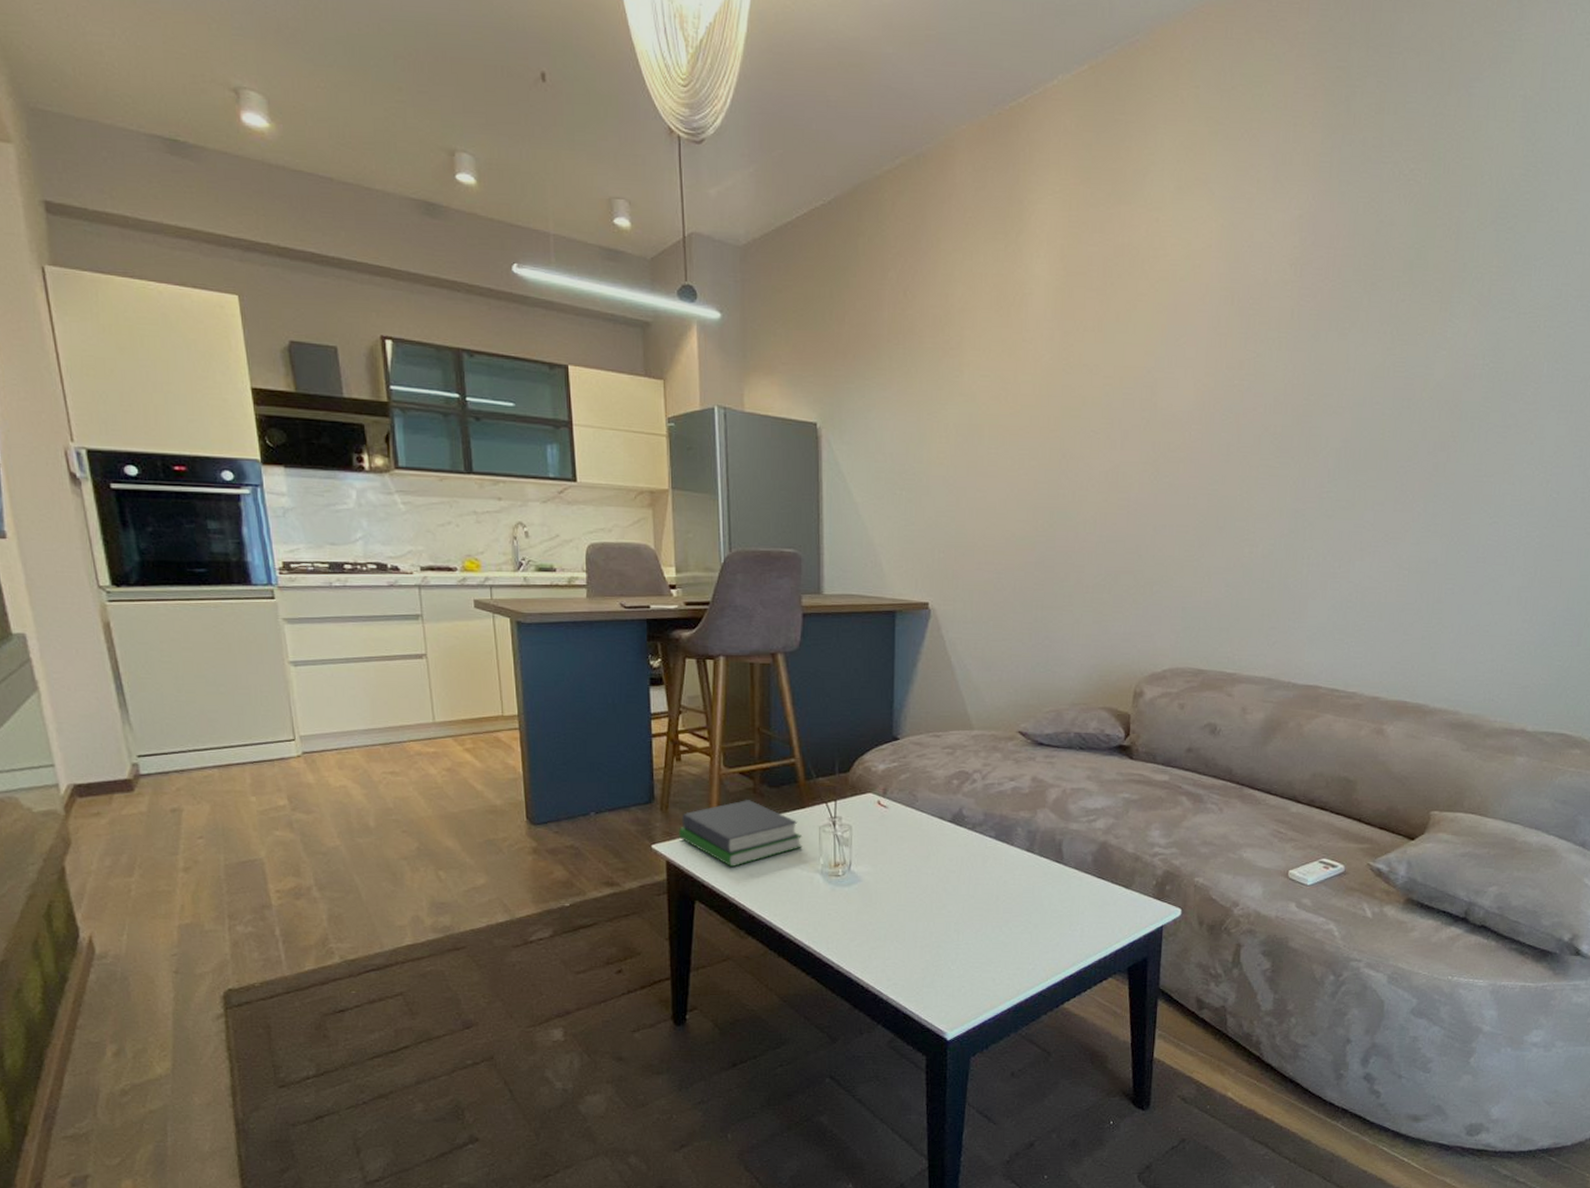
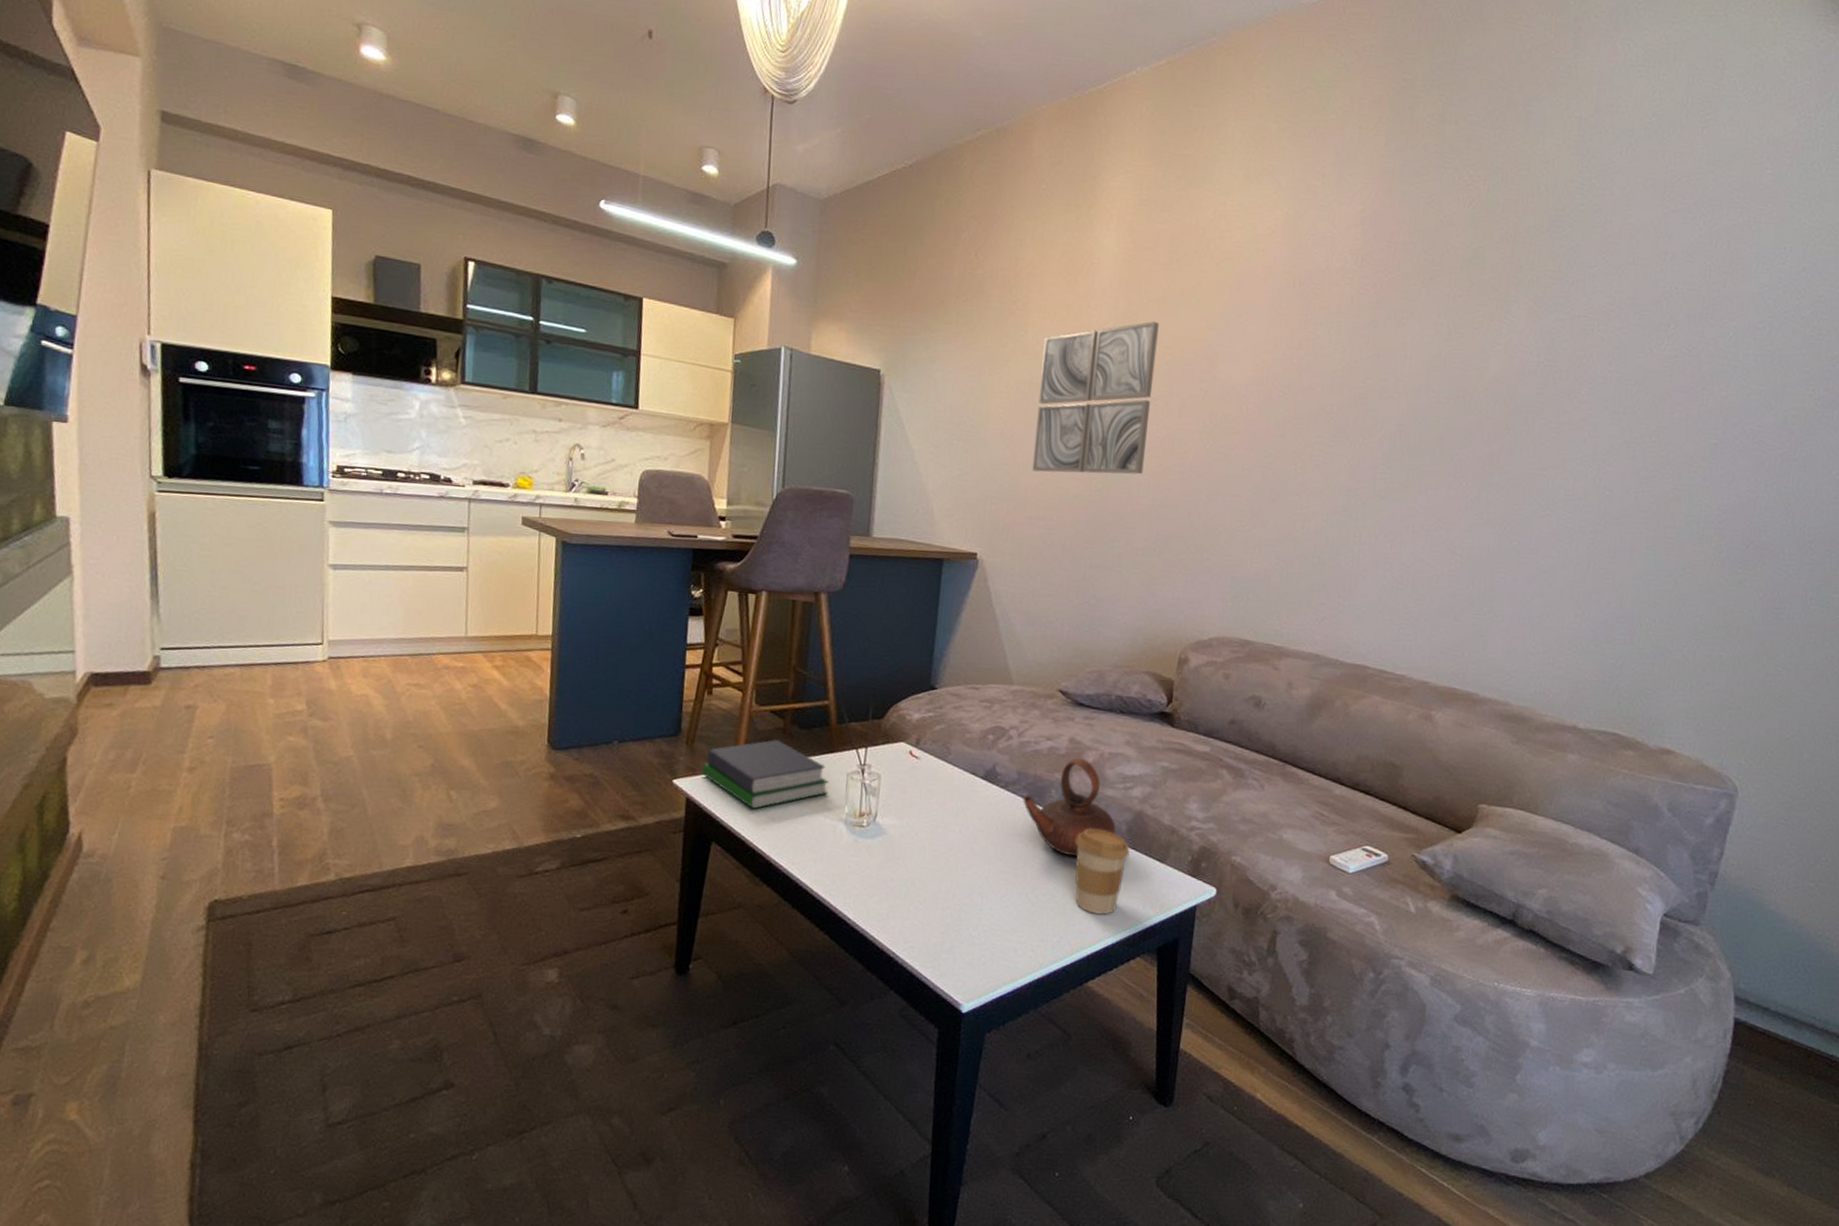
wall art: none [977,351,1096,516] -> present [1032,321,1159,475]
teapot: none [991,795,1082,889] -> present [1023,757,1116,857]
coffee cup: none [1044,861,1096,941] -> present [1074,828,1130,915]

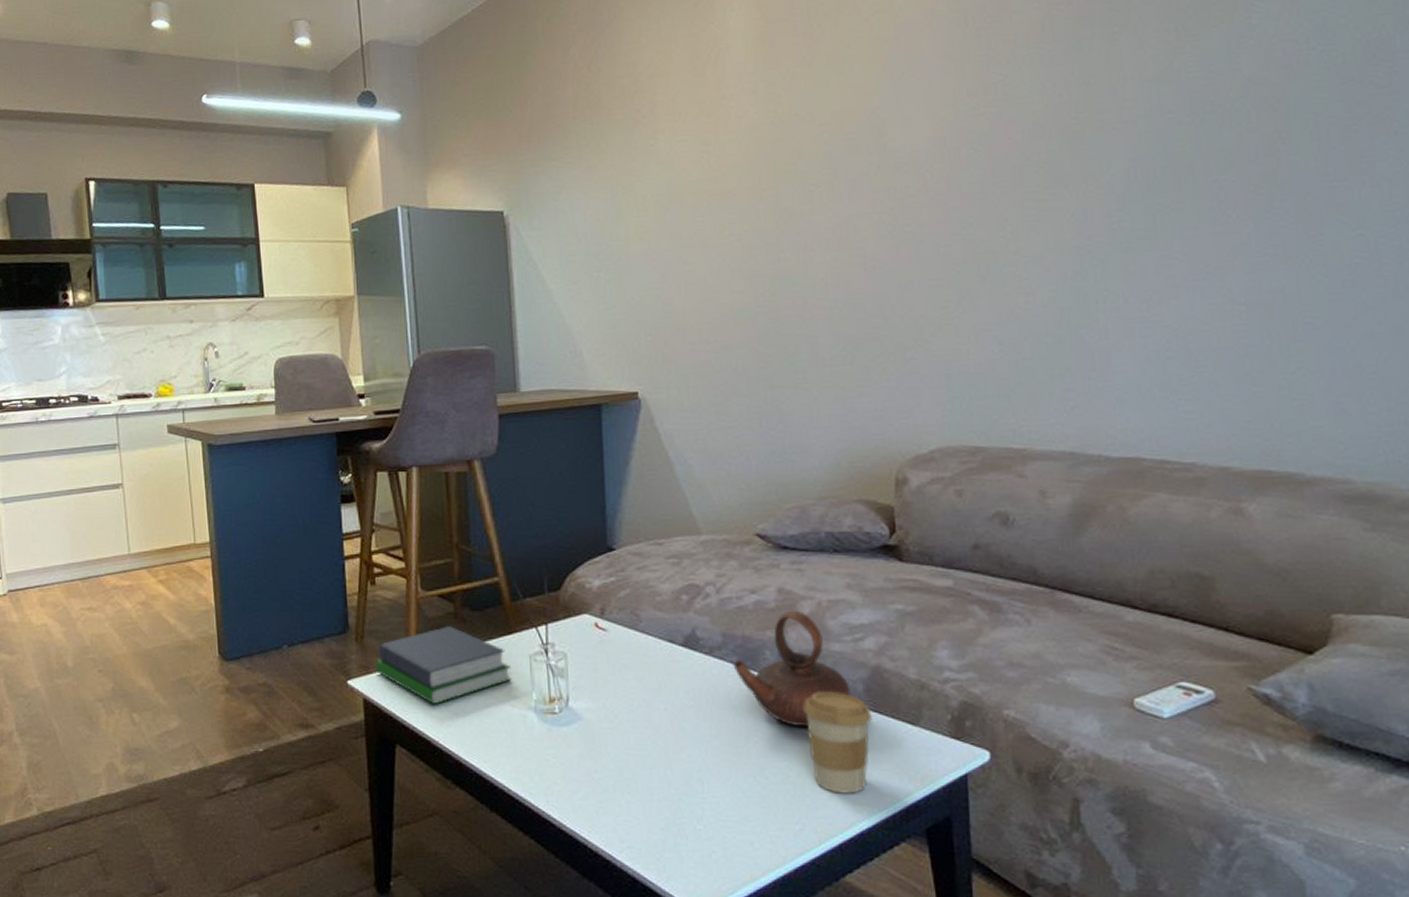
wall art: present [1032,321,1159,475] -> none [679,98,816,291]

